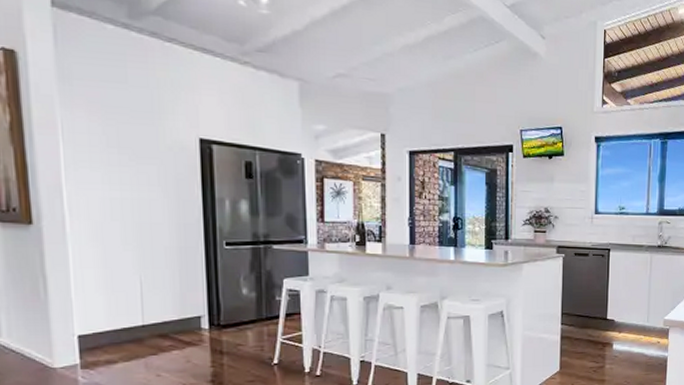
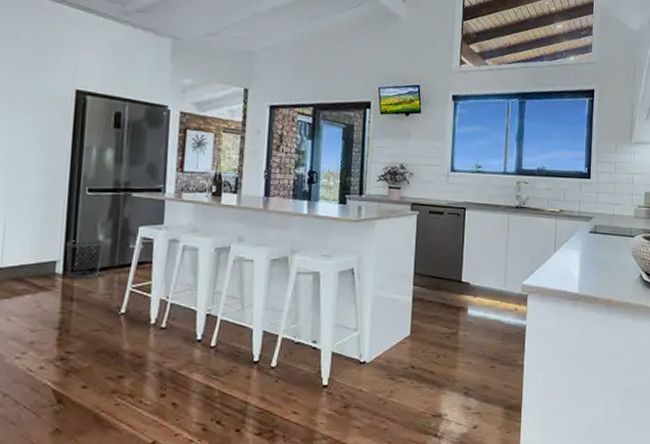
waste bin: none [210,293,248,333] -> present [67,239,104,279]

